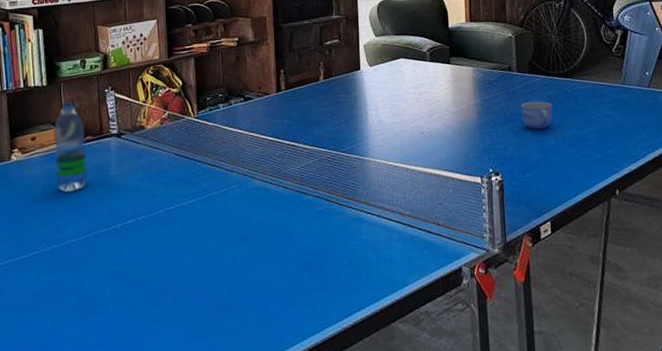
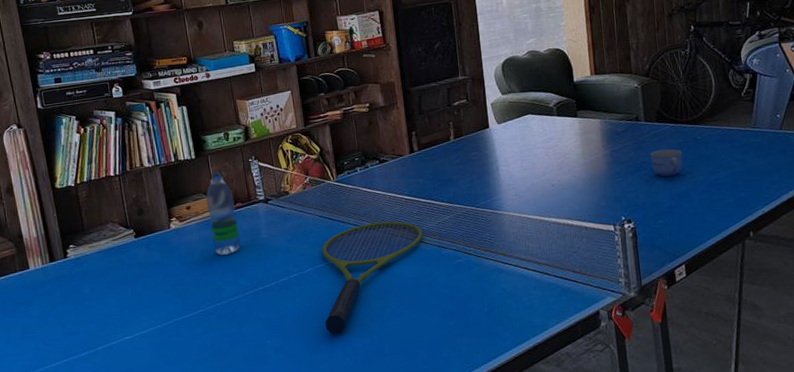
tennis racket: none [171,163,284,284] -> present [321,221,423,334]

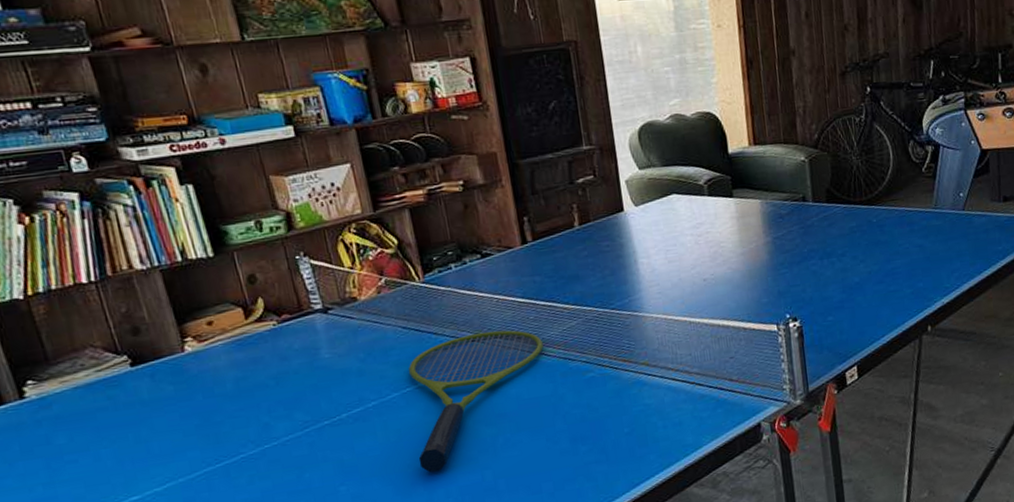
bottle: present [206,171,240,255] -> none [235,273,293,383]
cup: present [650,149,683,177] -> none [819,234,856,267]

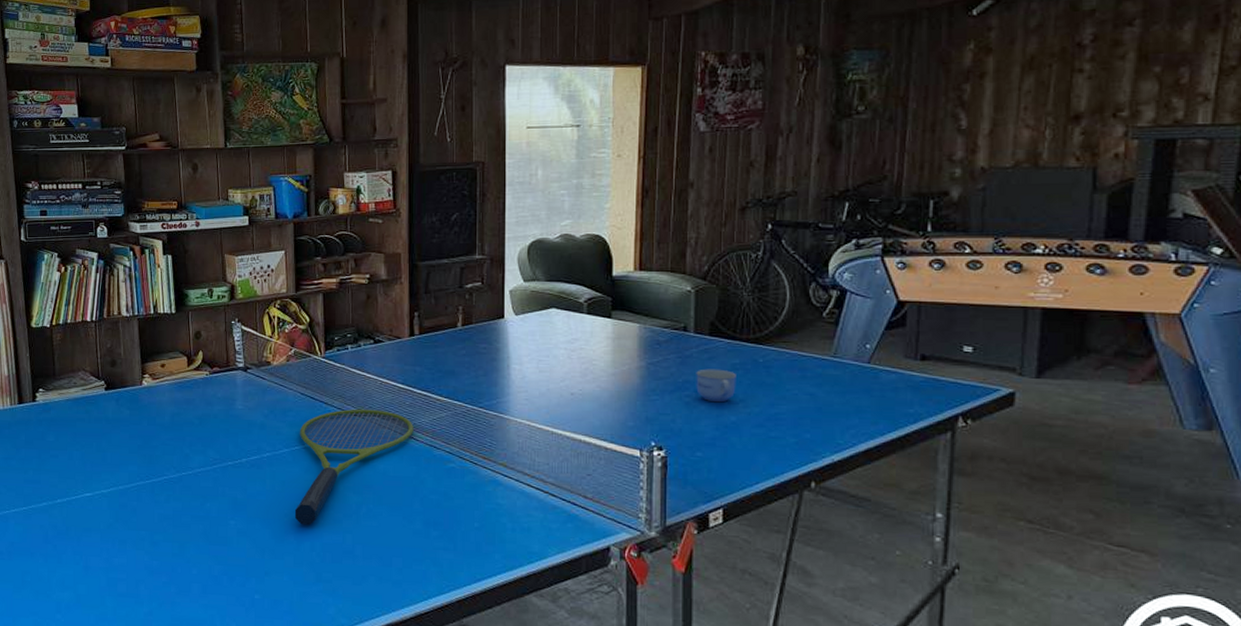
cup: none [819,234,856,267] -> present [696,368,736,403]

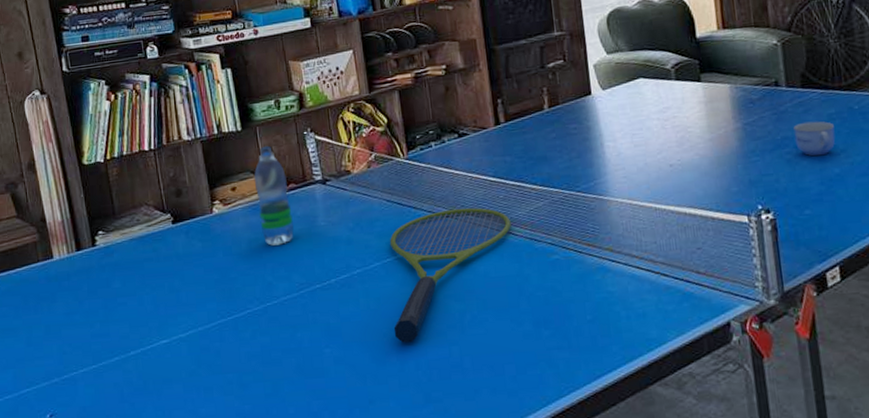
bottle: none [182,330,213,422] -> present [253,145,294,246]

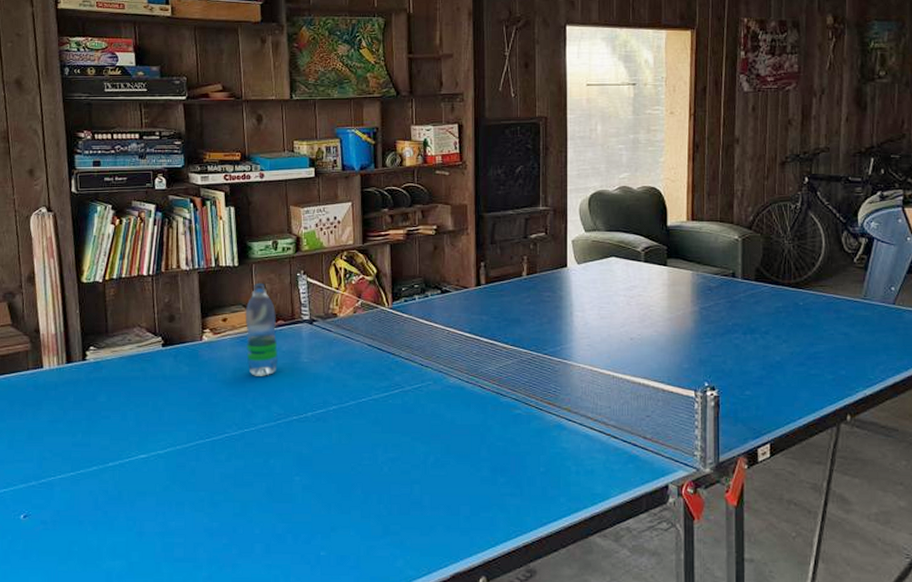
tennis racket: present [389,207,511,343] -> none [361,358,481,478]
cup: present [793,121,836,156] -> none [744,312,780,344]

